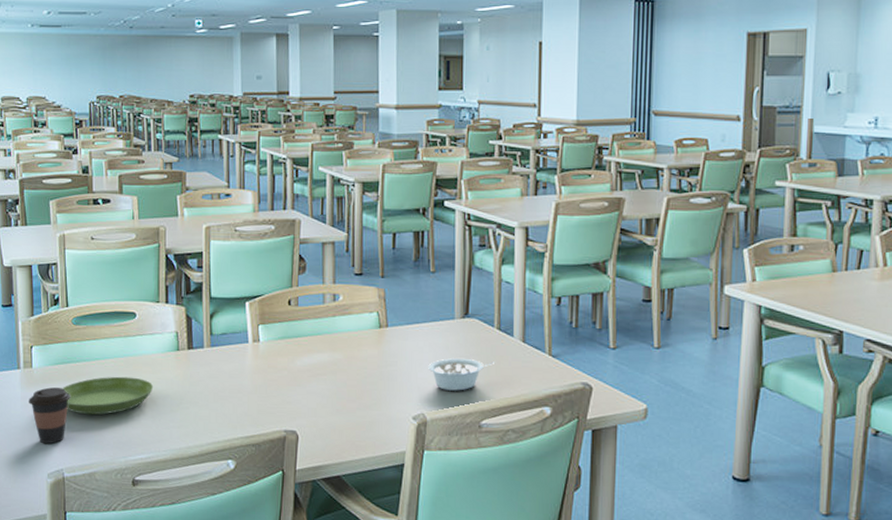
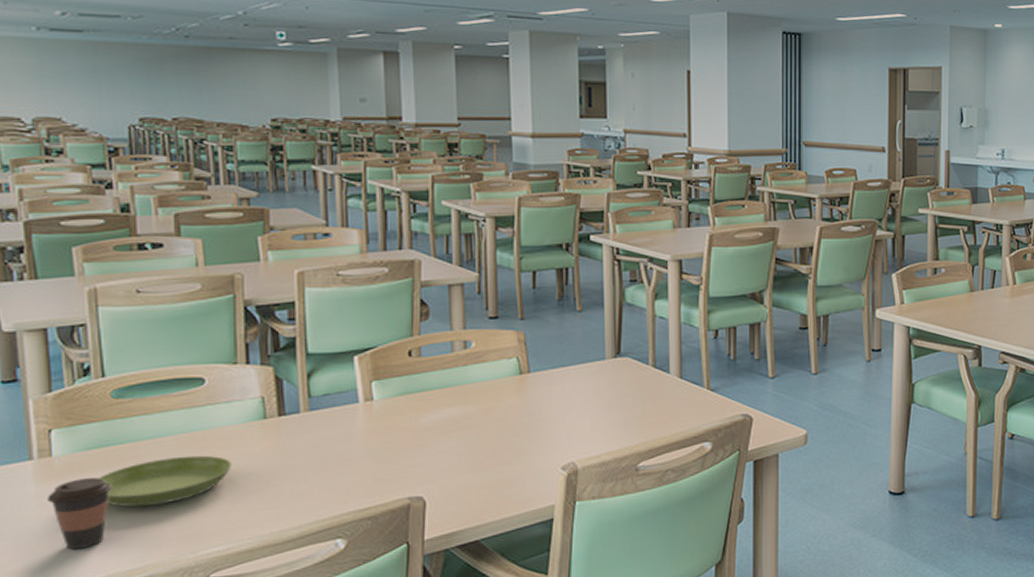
legume: present [428,358,494,391] -> none [577,400,650,435]

